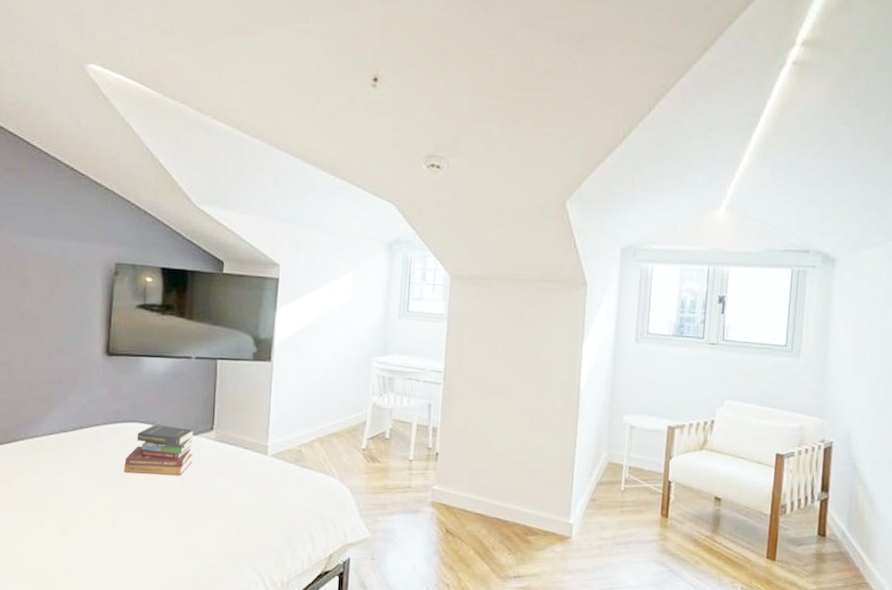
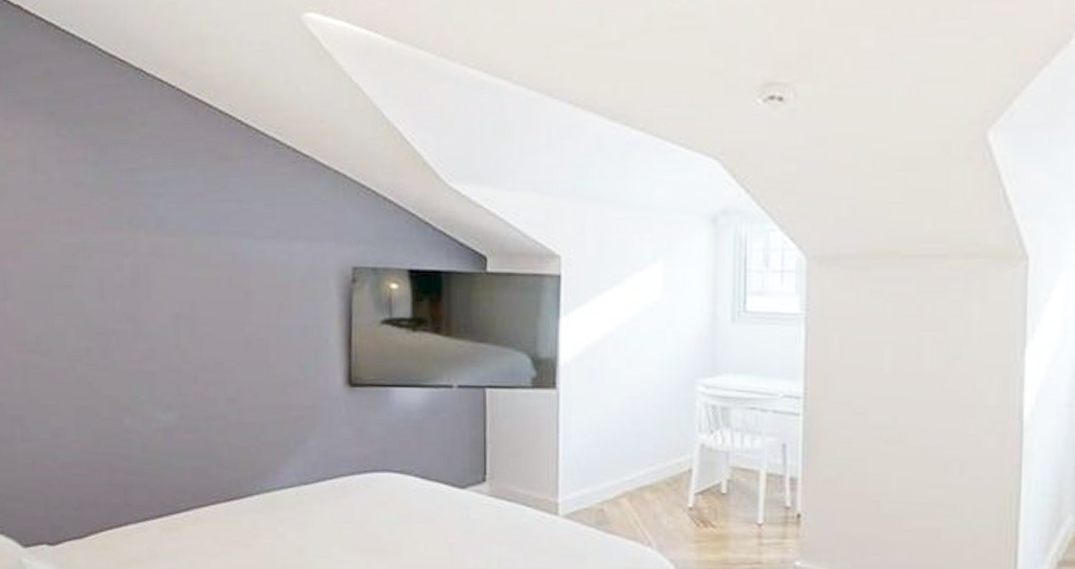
books: present [123,425,194,476] -> none [377,475,462,542]

